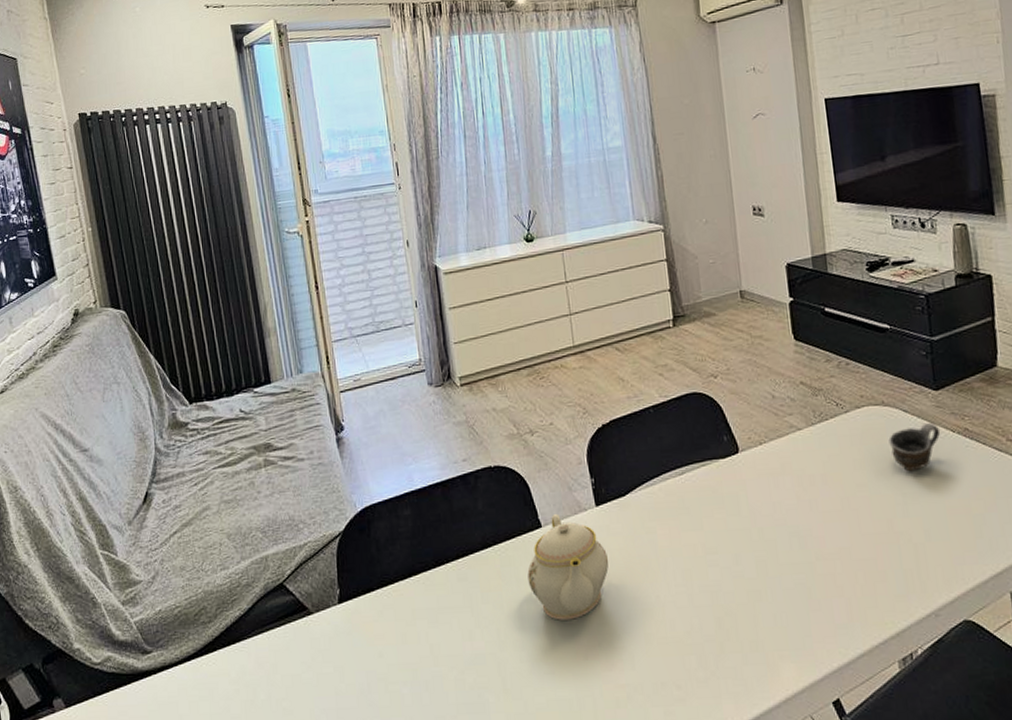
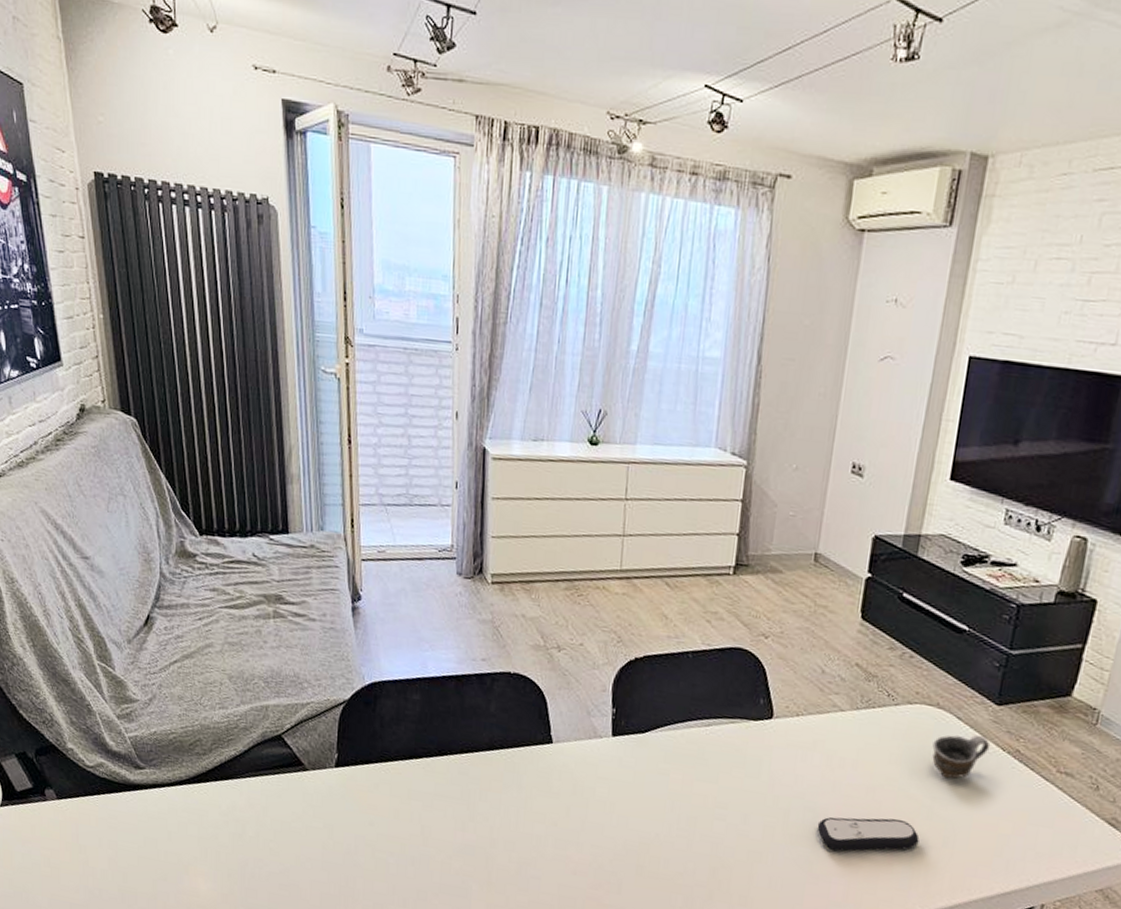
teapot: present [527,513,609,620] -> none [529,733,615,836]
remote control: none [805,523,903,572] -> present [817,817,920,852]

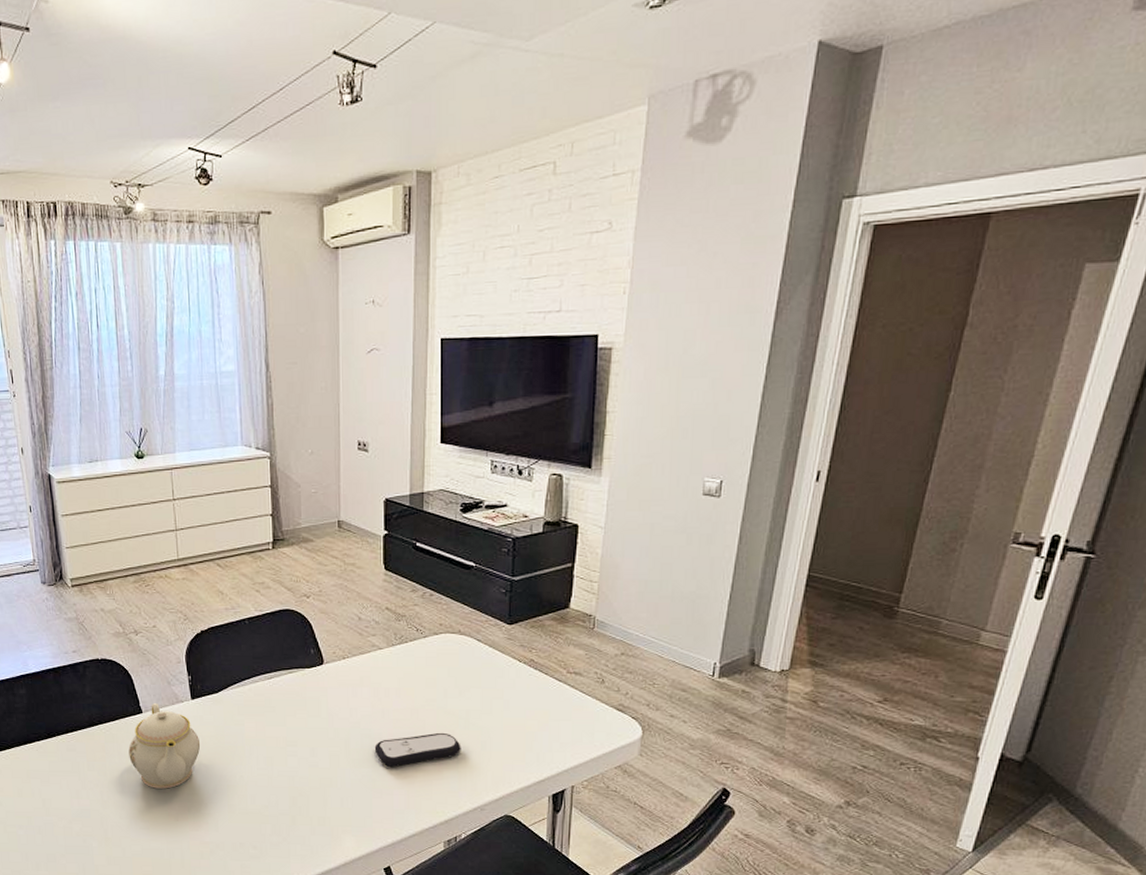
teapot: none [529,733,615,836] -> present [128,702,201,789]
cup: present [932,734,990,779] -> none [460,651,509,692]

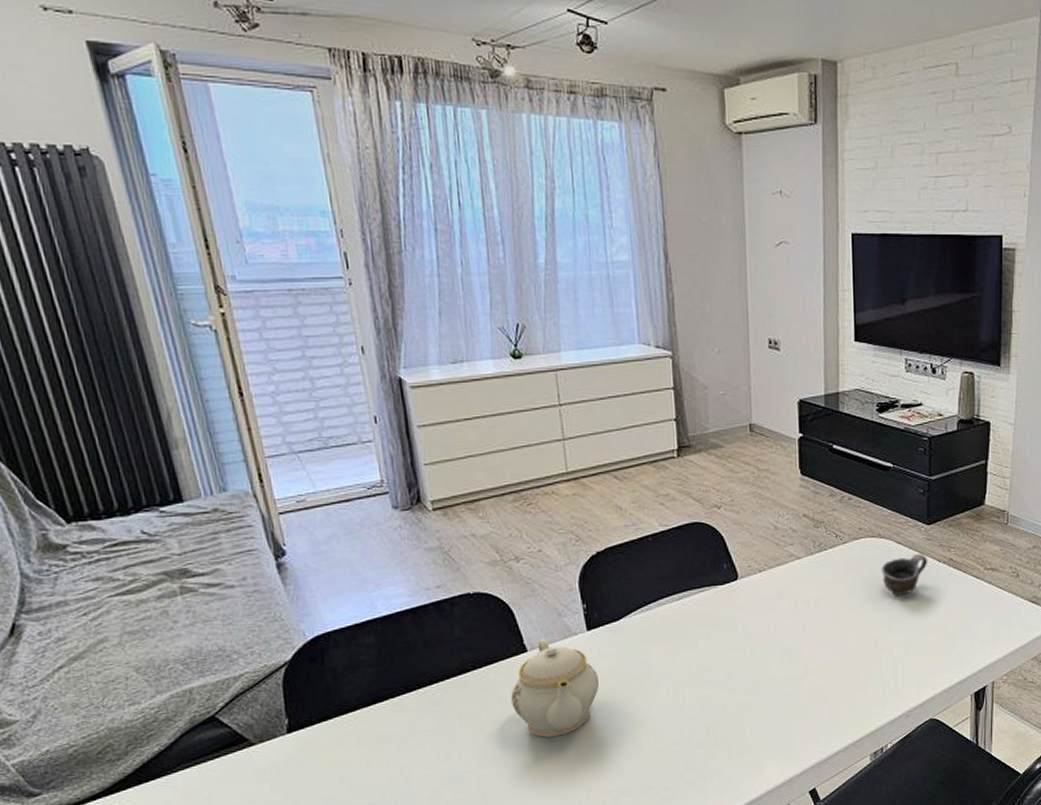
remote control: present [374,732,461,768] -> none [795,641,885,684]
cup: none [460,651,509,692] -> present [881,553,928,597]

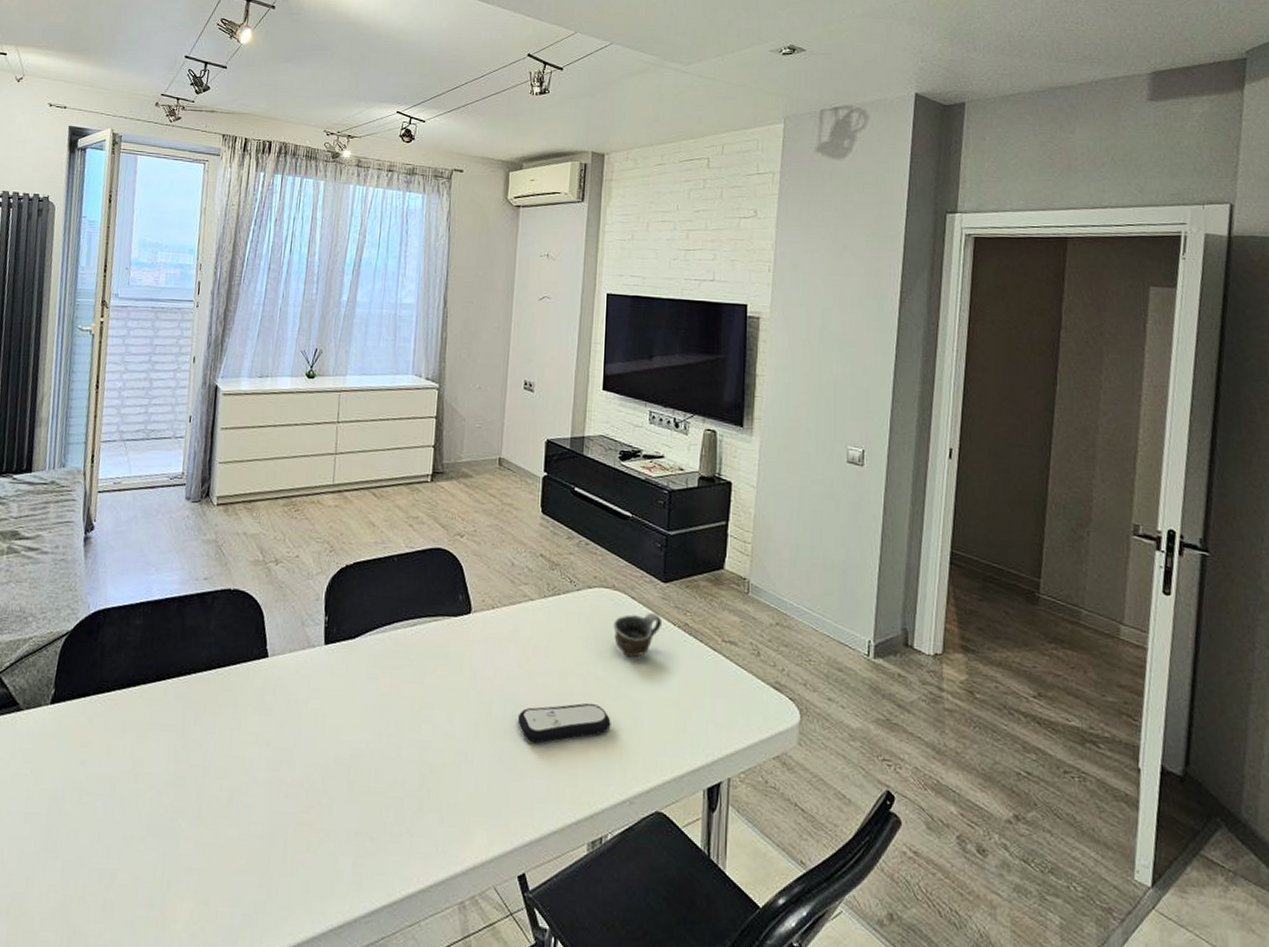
teapot: present [511,638,600,737] -> none [244,645,327,755]
remote control: none [795,641,885,684] -> present [517,702,611,744]

